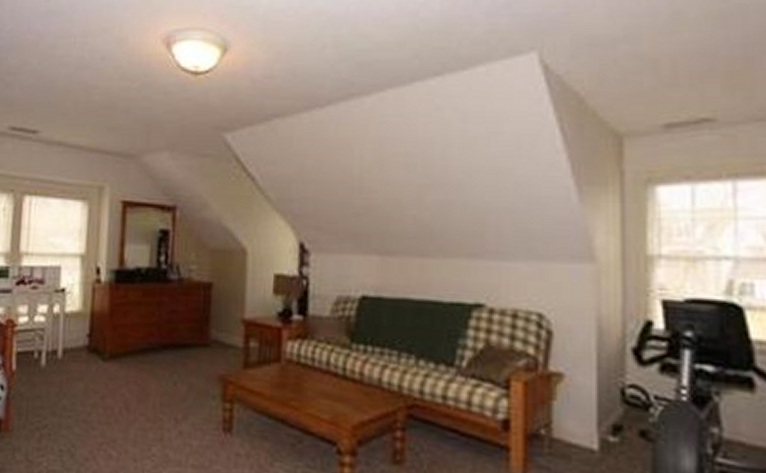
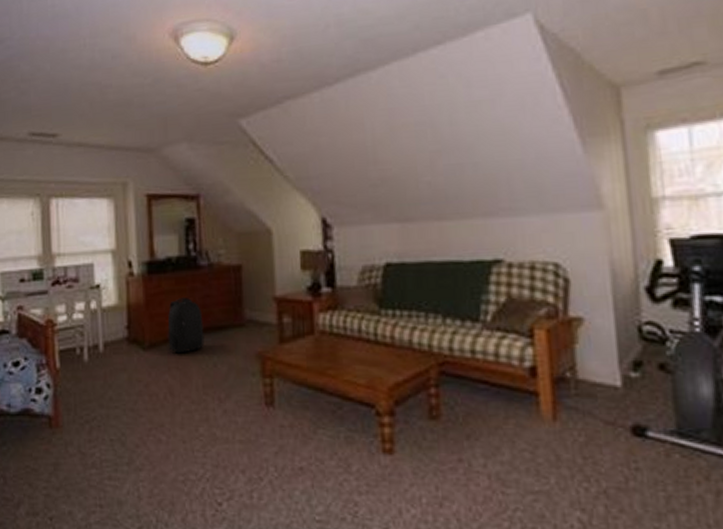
backpack: none [129,309,167,368] -> present [167,296,205,354]

